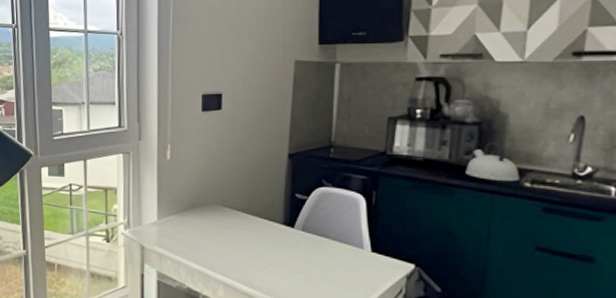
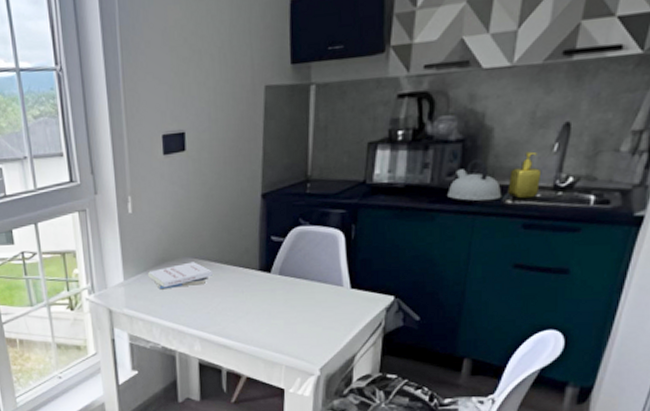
books: none [180,209,239,233] -> present [148,262,212,290]
soap dispenser: none [525,139,559,184] -> present [507,151,542,199]

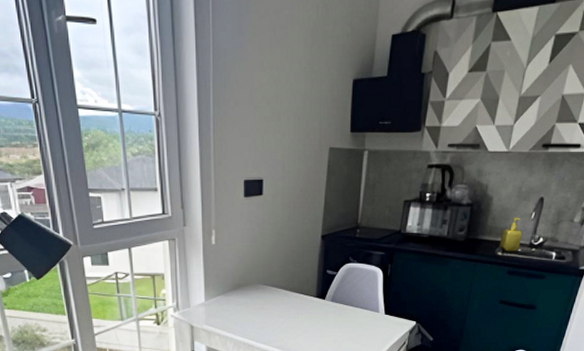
books: present [148,262,212,290] -> none [226,288,279,310]
kettle: present [447,158,502,202] -> none [458,219,496,252]

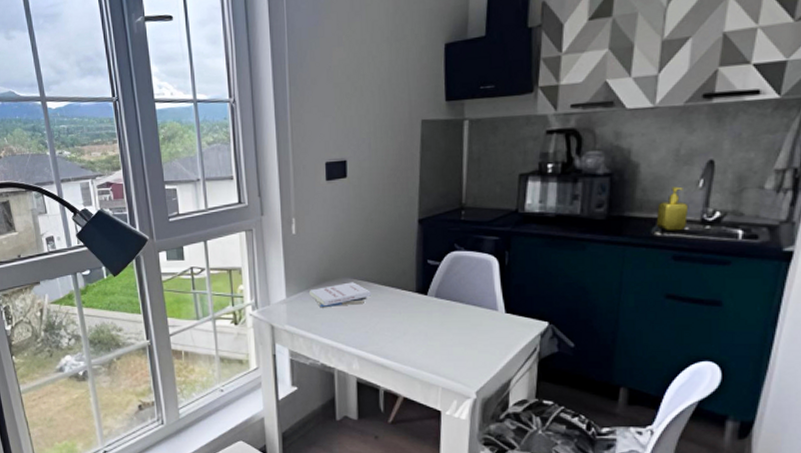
books: none [226,288,279,310] -> present [309,282,371,308]

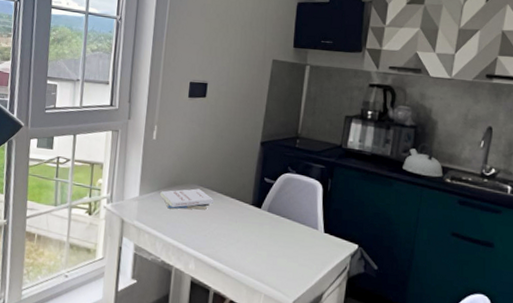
kettle: none [597,192,651,233] -> present [403,142,443,178]
soap dispenser: present [656,186,689,232] -> none [447,144,472,181]

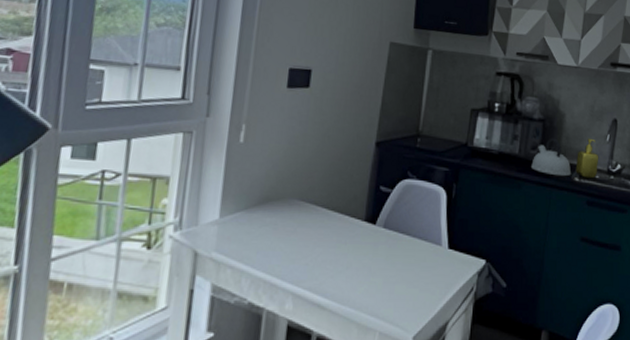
books: present [160,188,214,210] -> none [248,204,318,233]
soap dispenser: none [447,144,472,181] -> present [575,138,599,179]

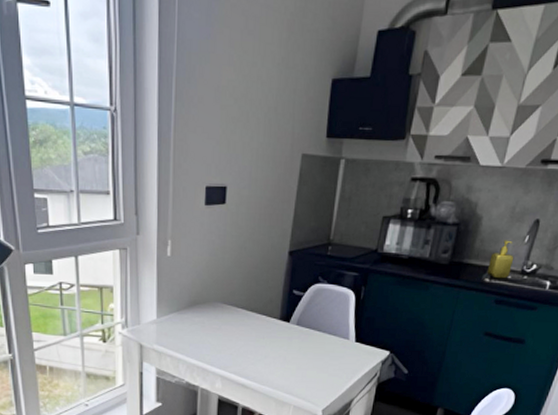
kettle: present [531,138,572,177] -> none [441,241,483,278]

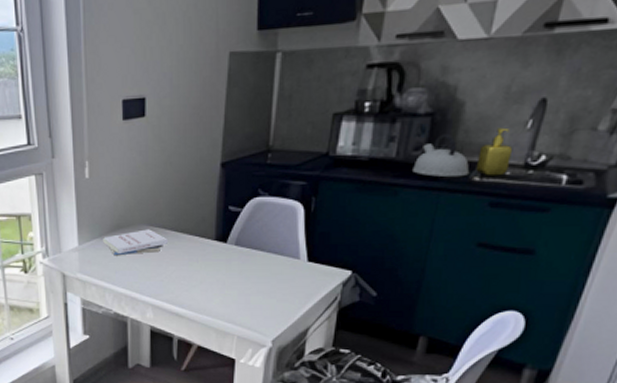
books: none [180,306,239,330] -> present [103,229,168,256]
kettle: none [441,241,483,278] -> present [413,133,470,178]

